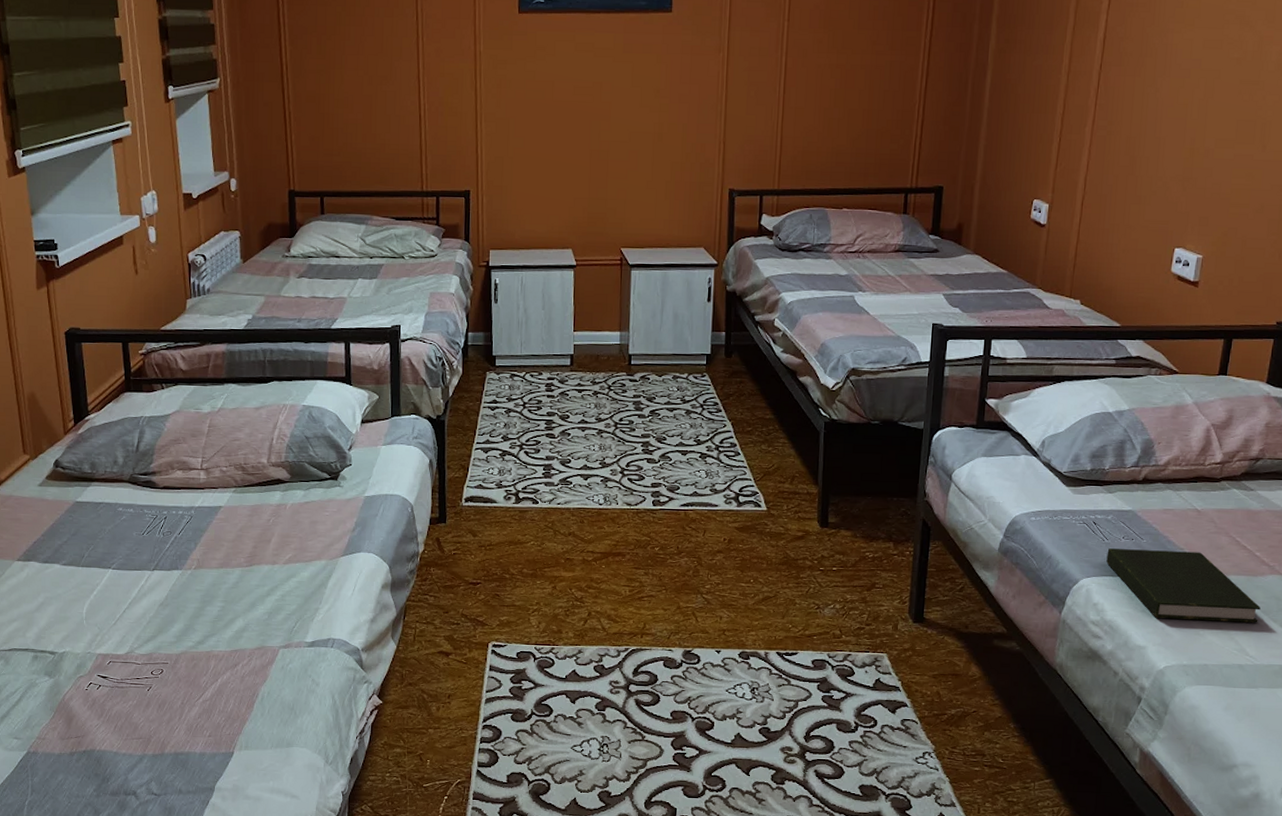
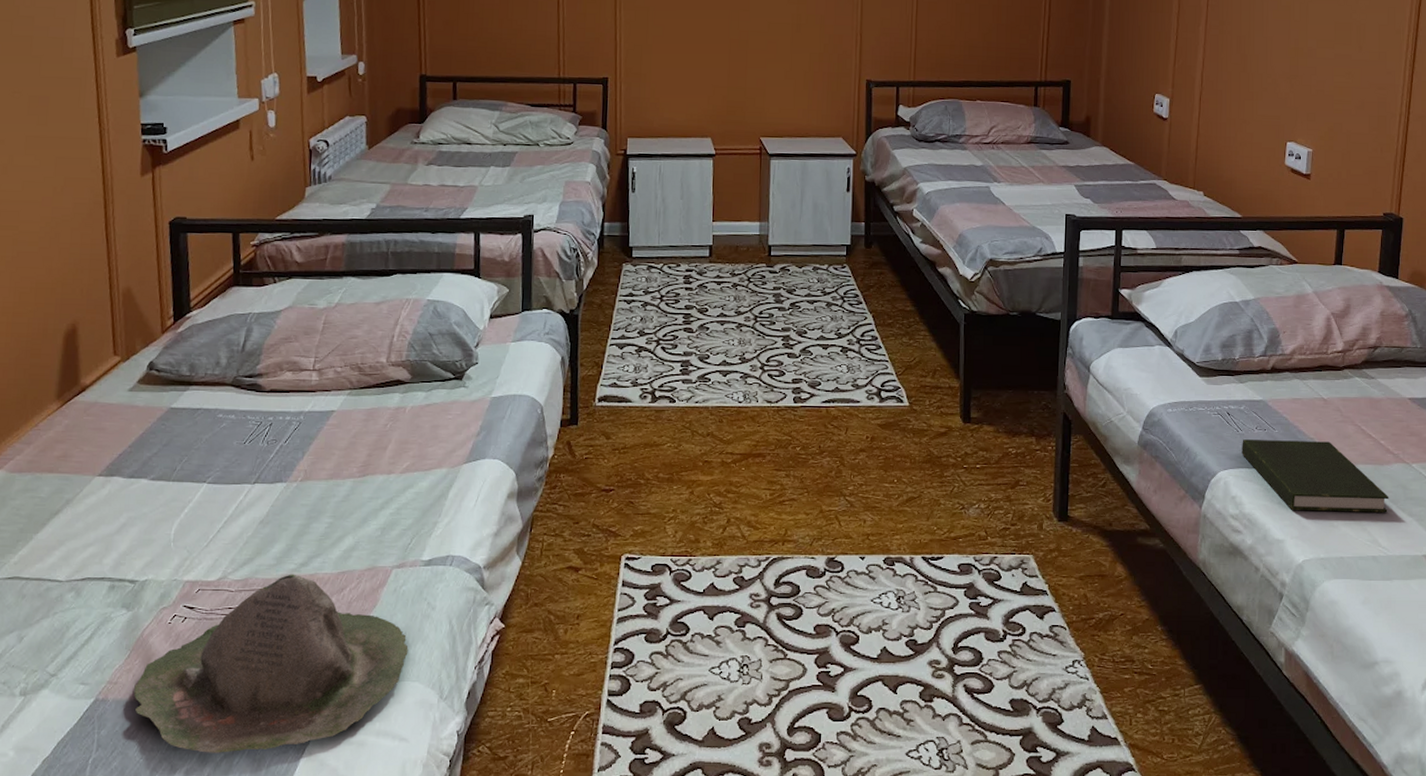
hat: none [60,650,296,801] -> present [134,574,409,753]

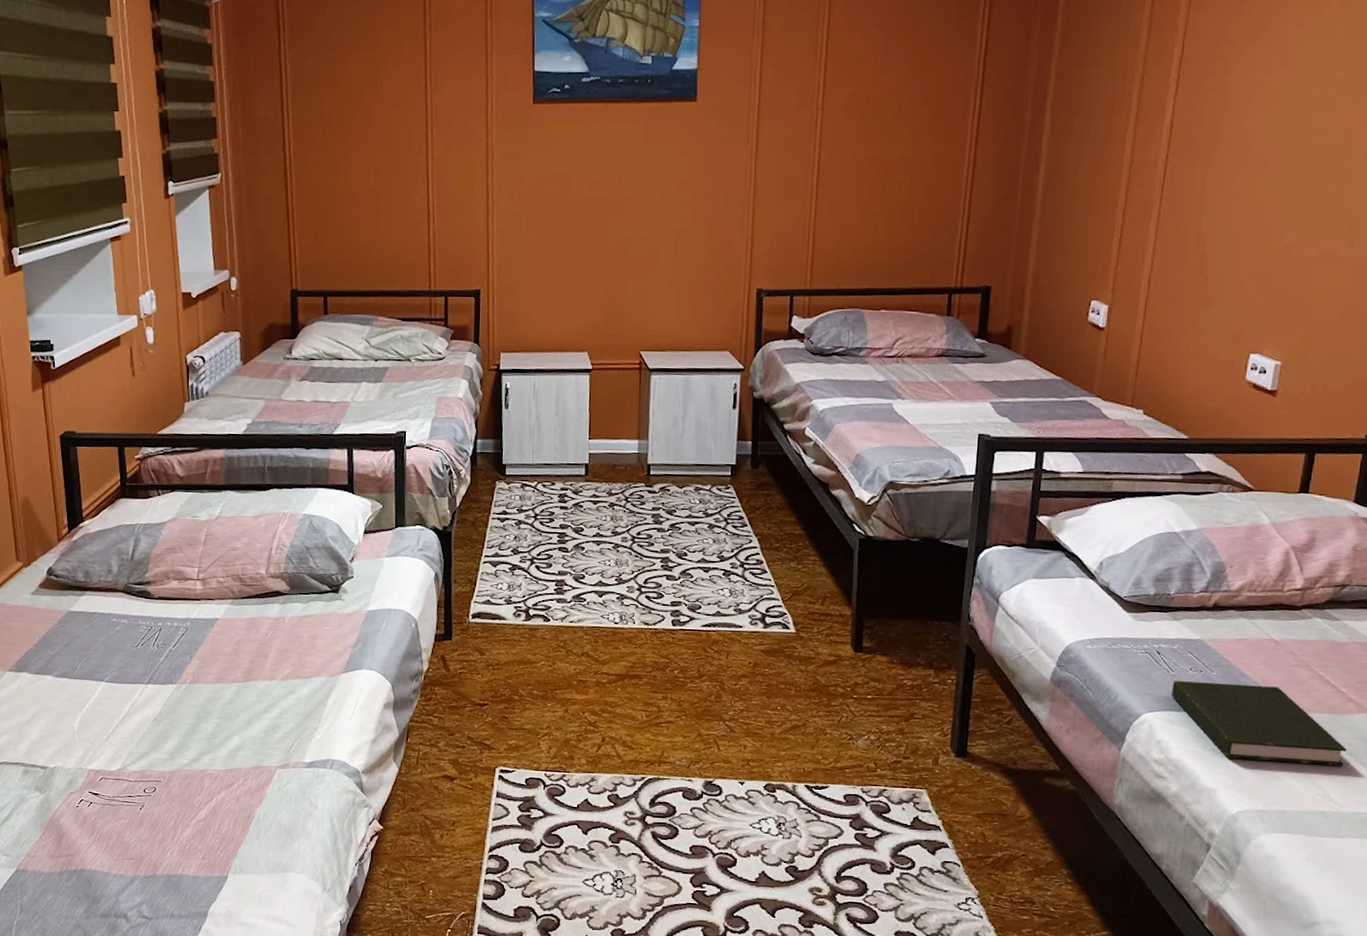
hat: present [134,574,409,753] -> none [49,768,293,925]

